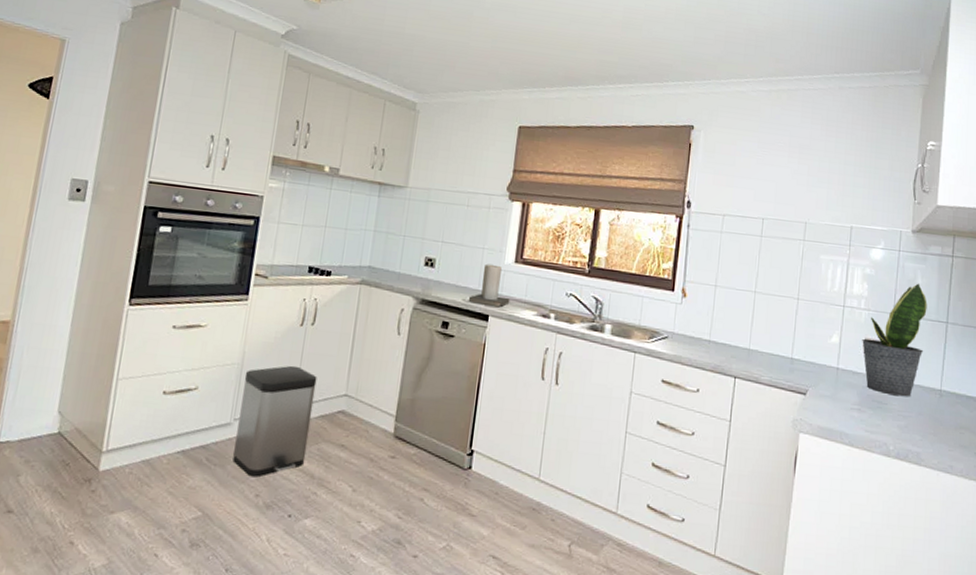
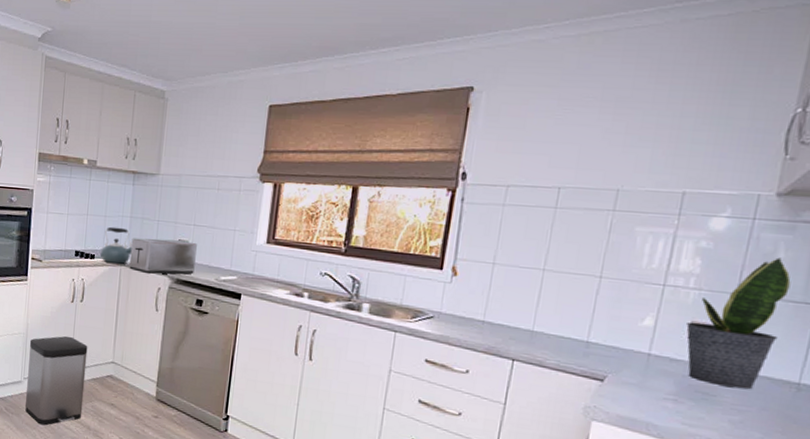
kettle: none [337,240,375,282] -> present [100,226,132,264]
toaster: none [370,253,446,295] -> present [129,238,198,275]
paper towel roll: present [468,264,511,308] -> none [221,245,263,287]

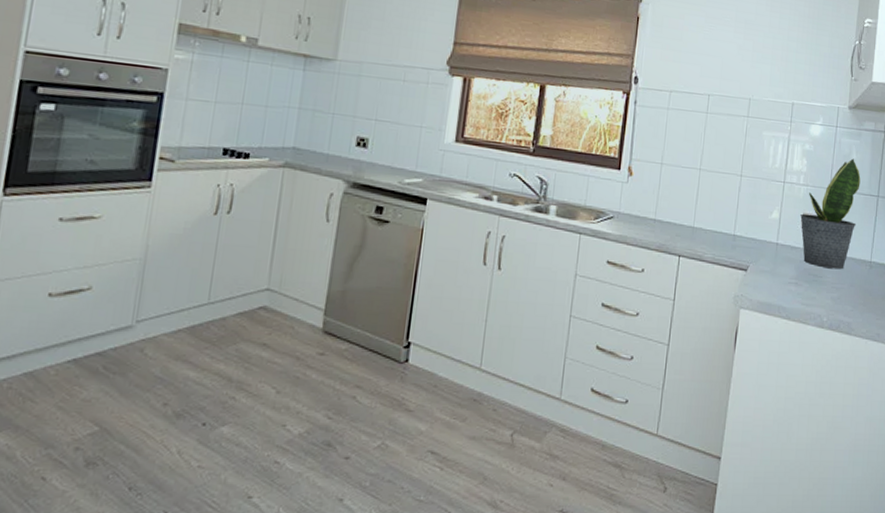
pedal bin: present [25,336,88,426] -> none [135,259,235,384]
kettle: present [100,226,132,264] -> none [256,119,300,165]
toaster: present [129,238,198,275] -> none [294,133,380,178]

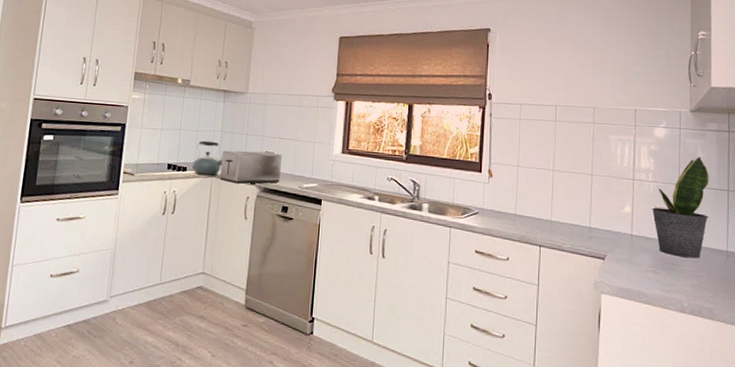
kettle: none [256,119,300,165] -> present [191,140,223,175]
toaster: none [294,133,380,178] -> present [219,150,283,185]

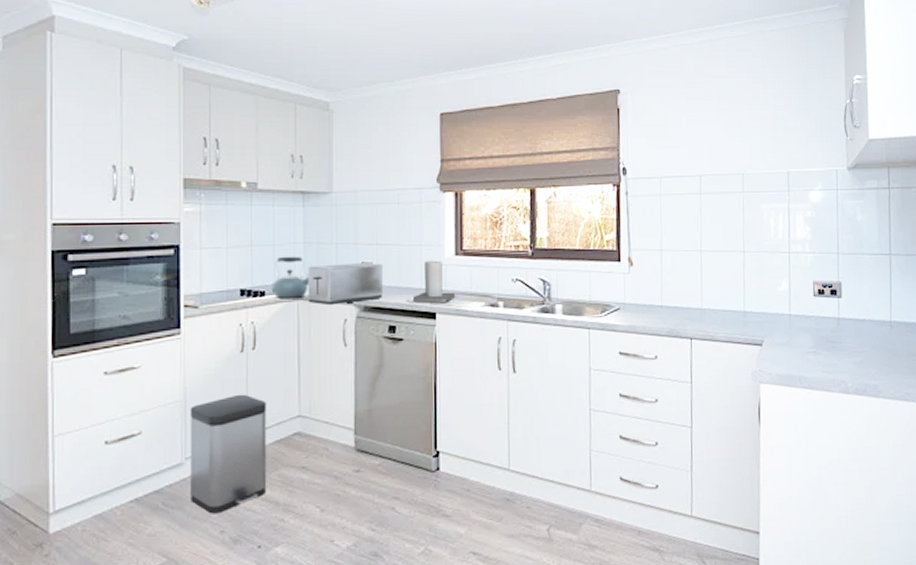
pedal bin: none [110,249,178,346] -> present [189,394,267,514]
paper towel roll: none [303,155,340,193] -> present [412,260,456,304]
potted plant: present [652,156,709,259] -> none [810,219,871,334]

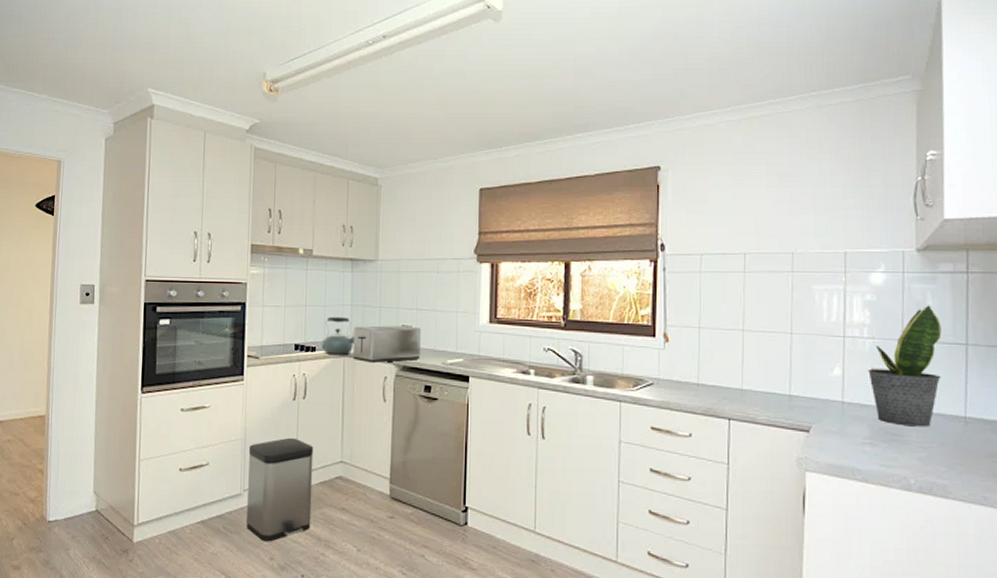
paper towel roll: present [412,260,456,304] -> none [447,326,489,368]
potted plant: none [810,219,871,334] -> present [868,305,942,427]

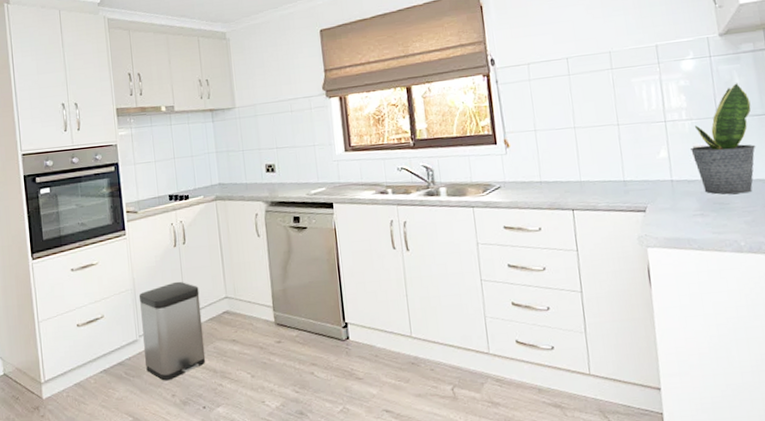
kettle: present [321,316,355,355] -> none [193,164,224,200]
toaster: present [353,325,422,364] -> none [221,164,286,203]

